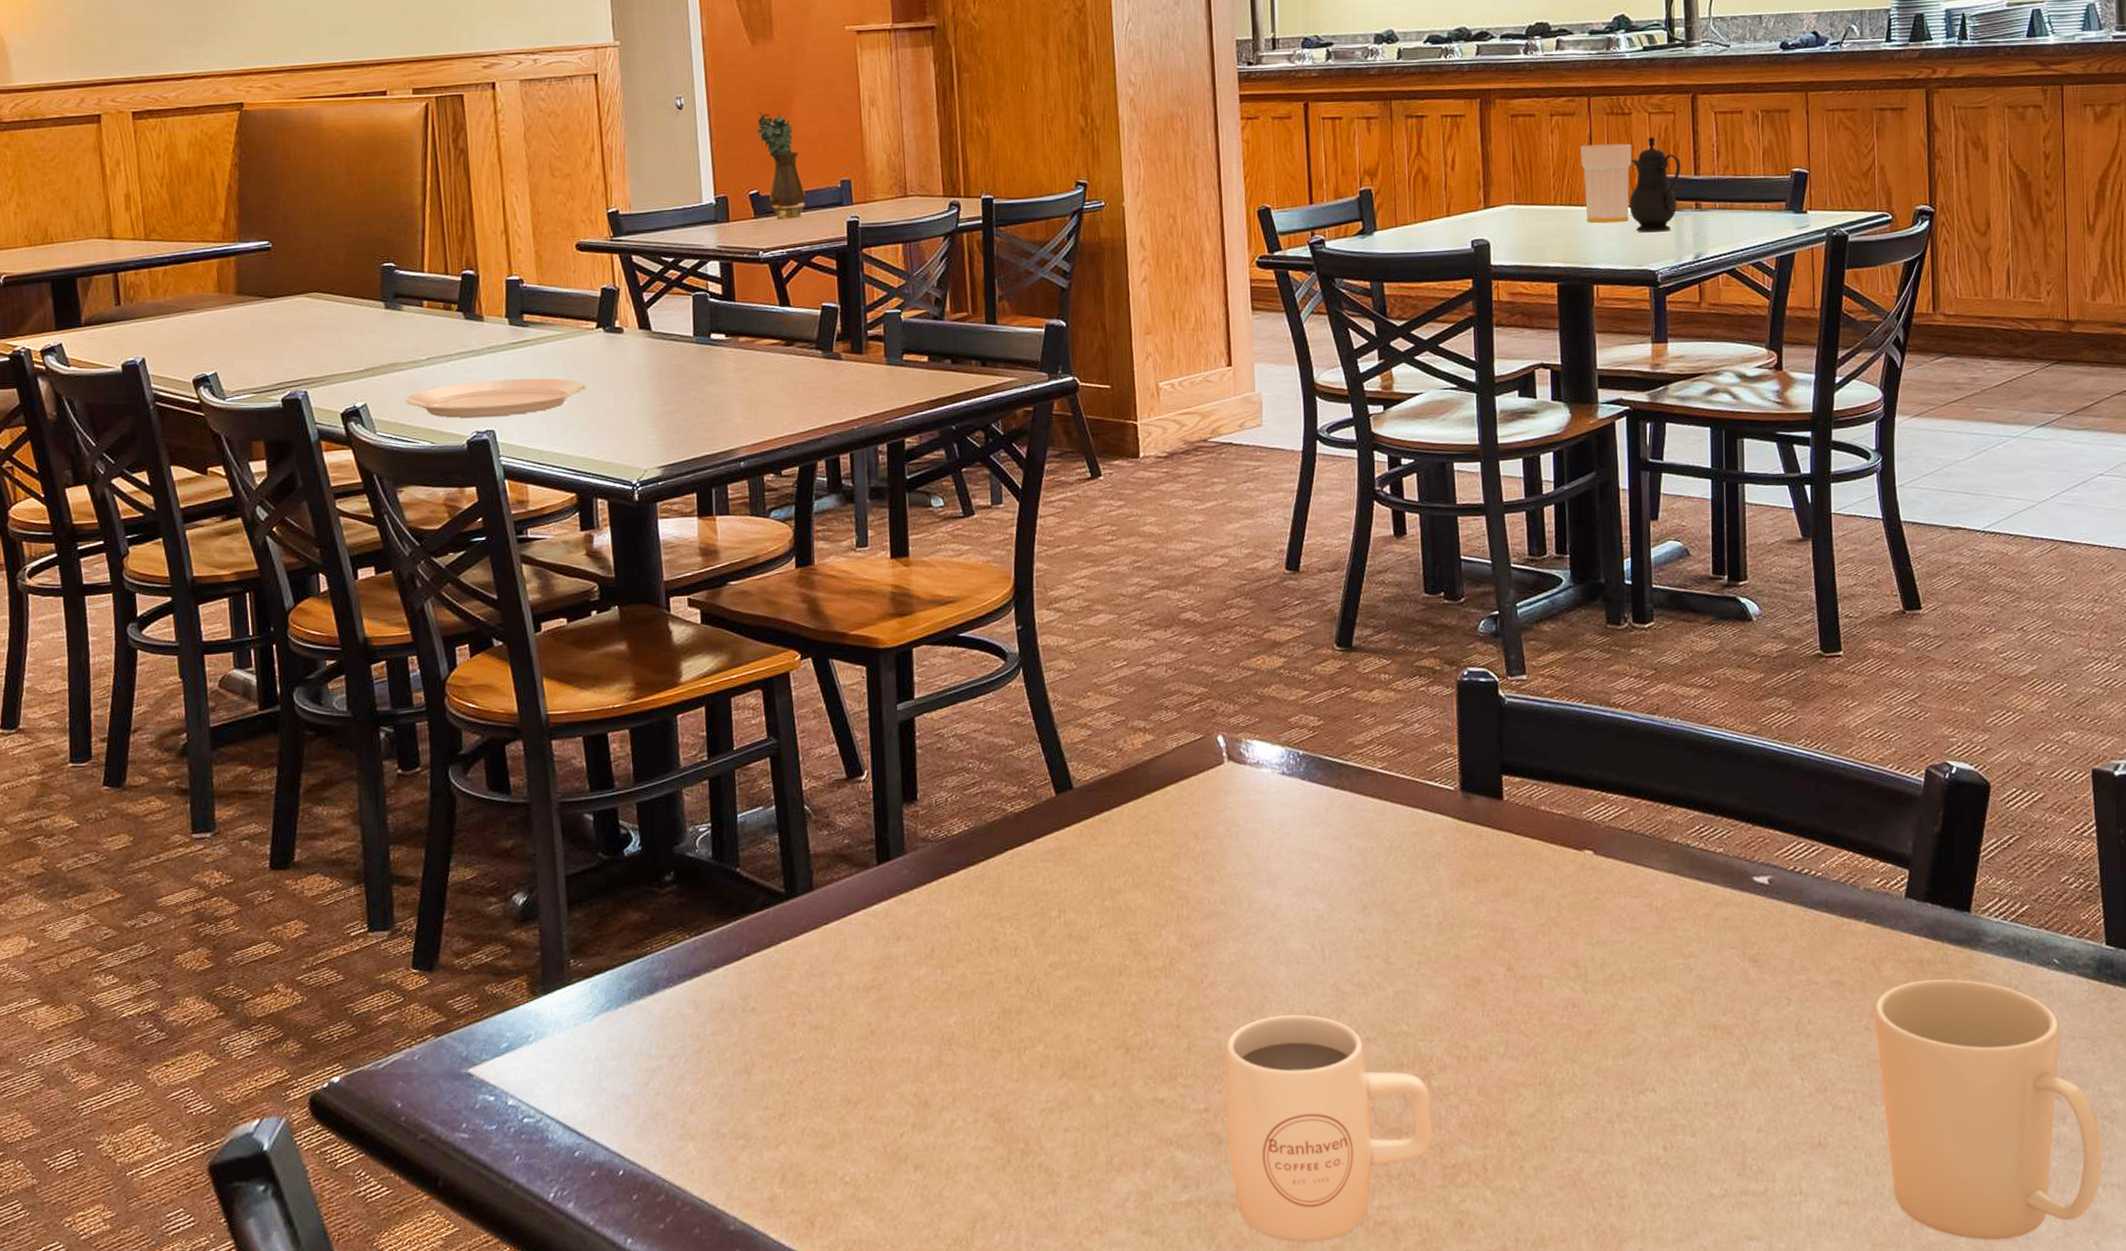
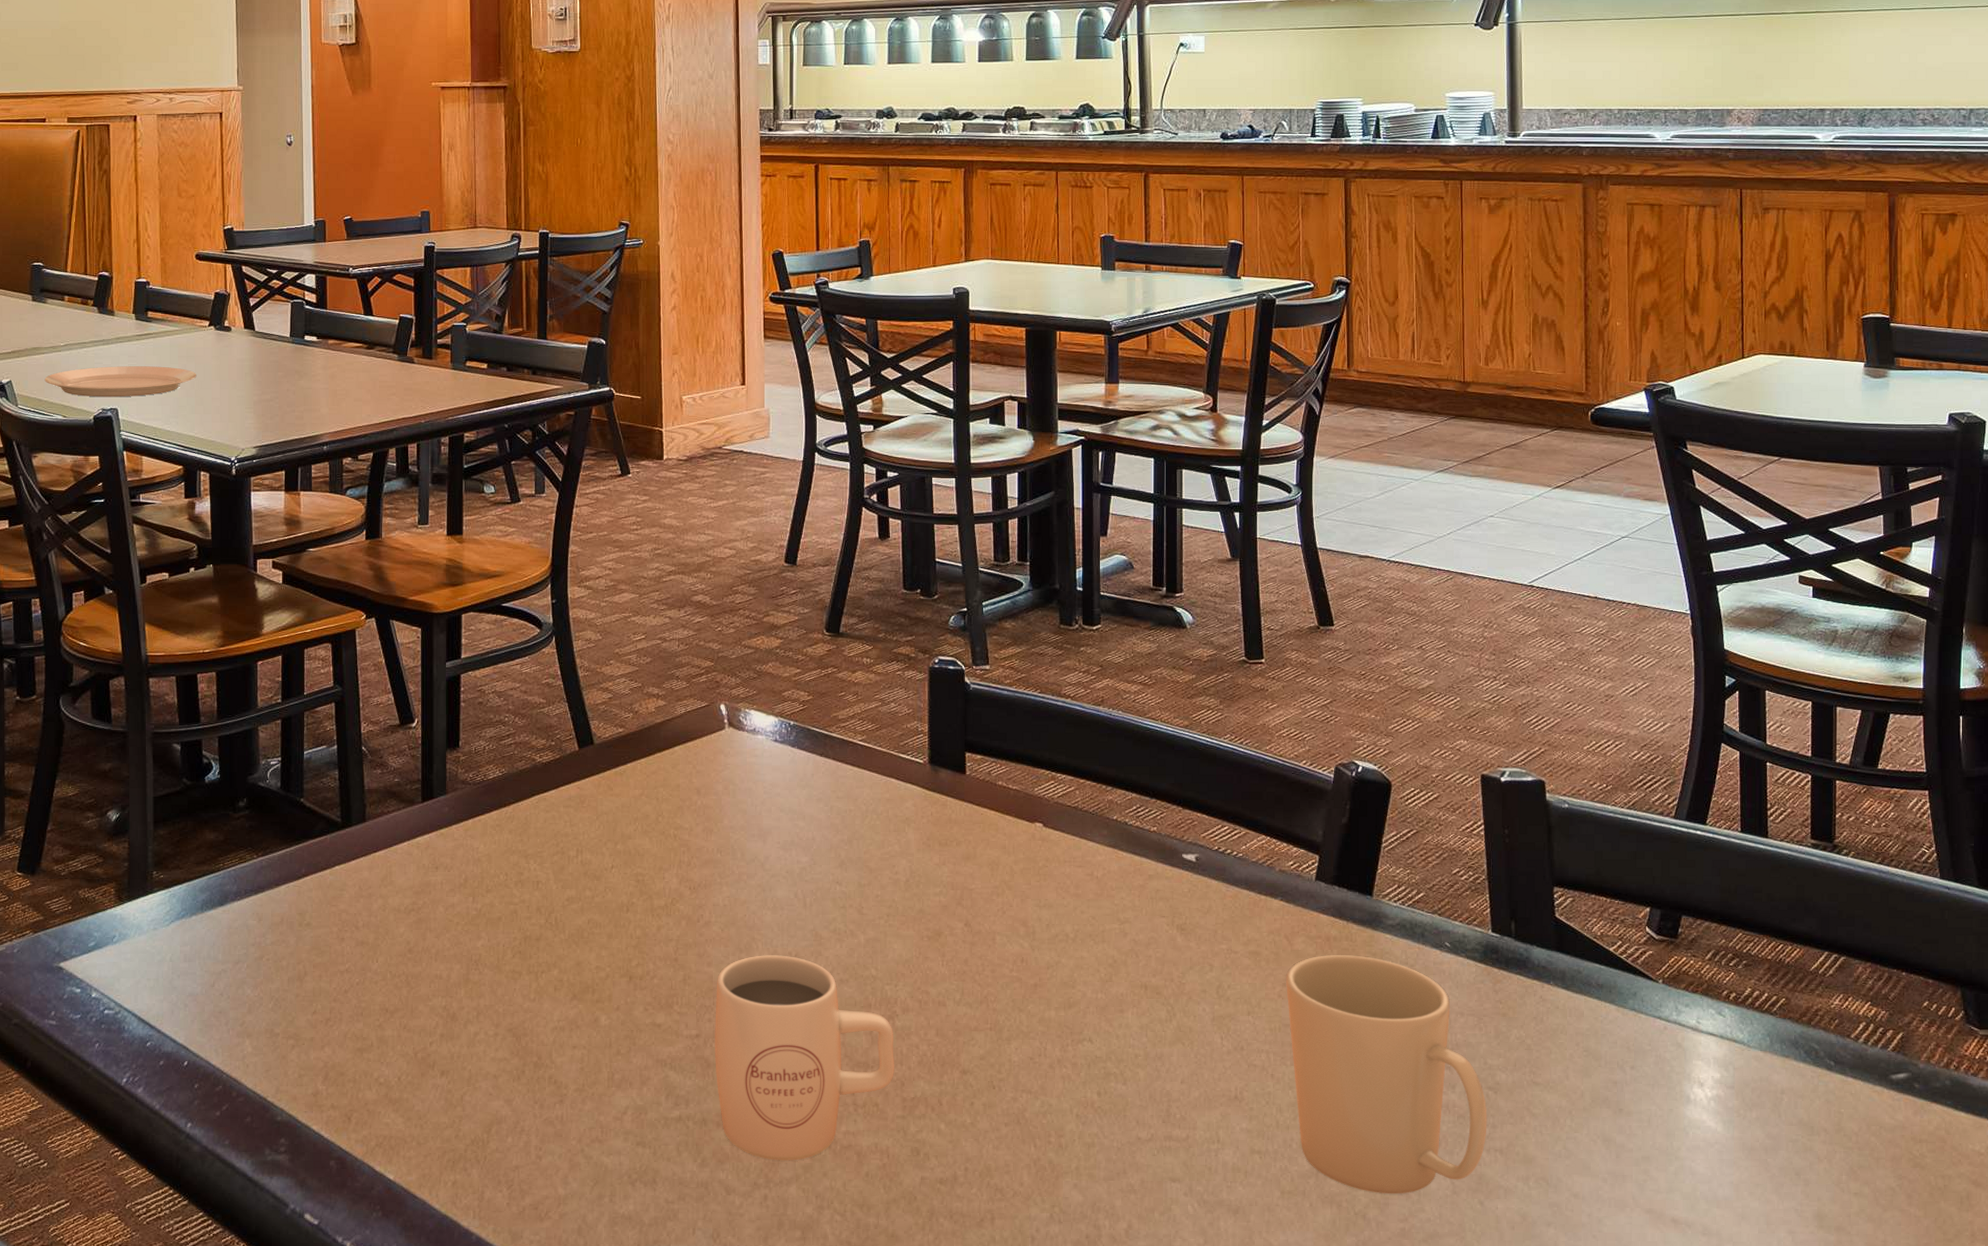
vase: present [756,111,806,220] -> none [352,150,391,242]
cup: present [1580,143,1632,224] -> none [1048,212,1093,279]
coffeepot: present [1629,137,1681,233] -> none [1089,208,1134,289]

